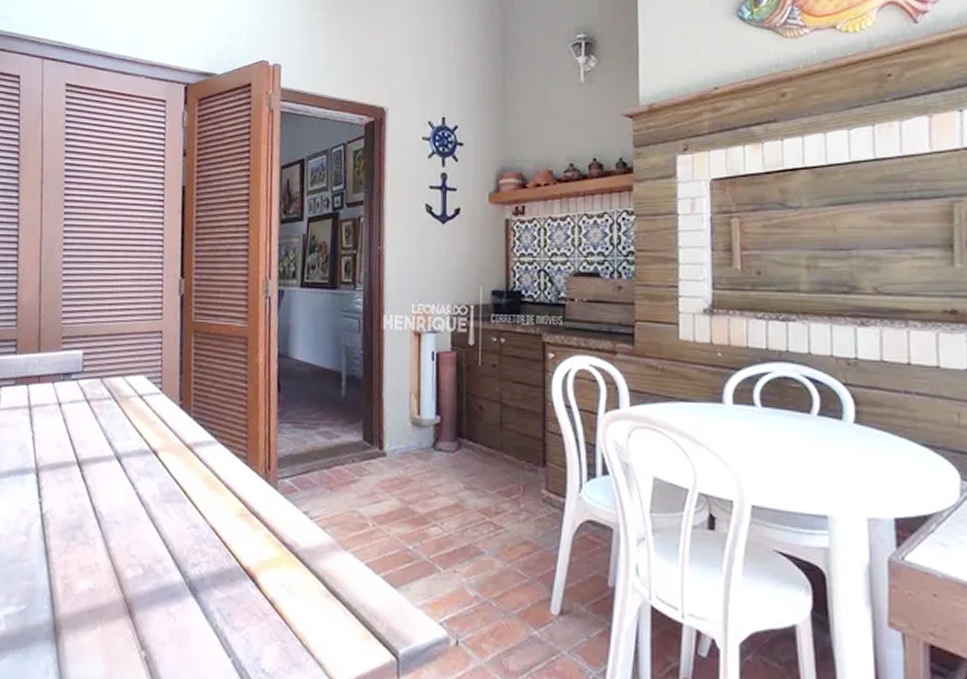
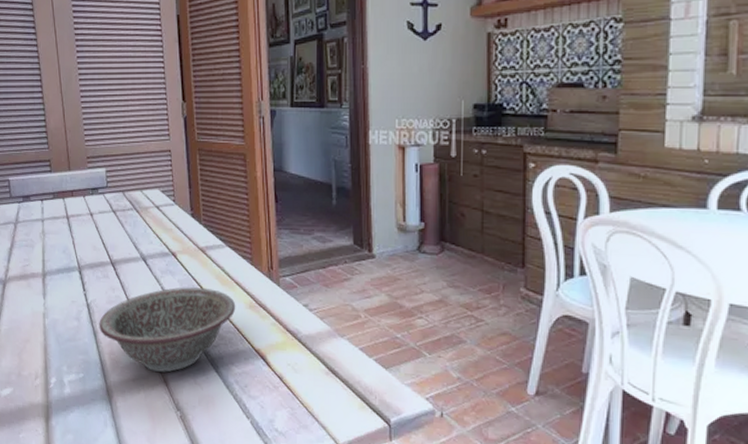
decorative bowl: none [53,492,225,600] -> present [99,287,236,373]

